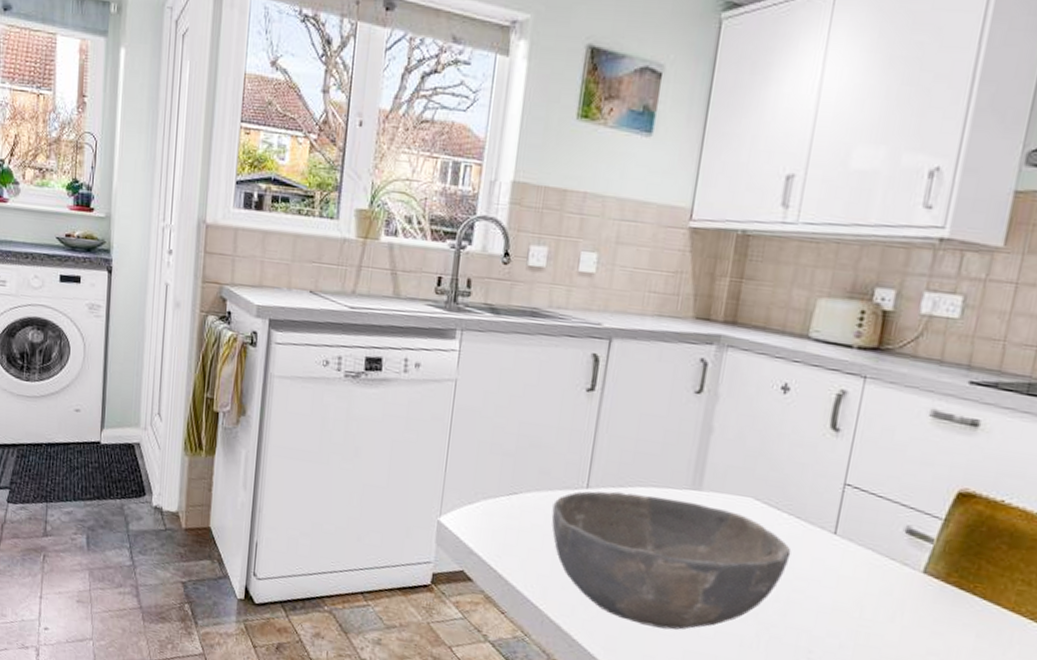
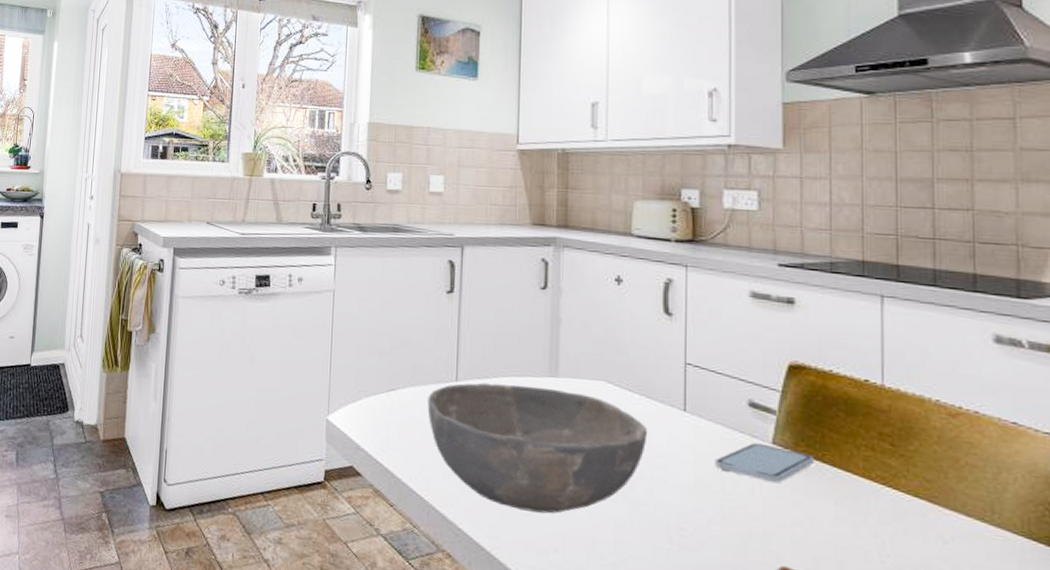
smartphone: none [856,570,965,613] -> present [714,442,814,484]

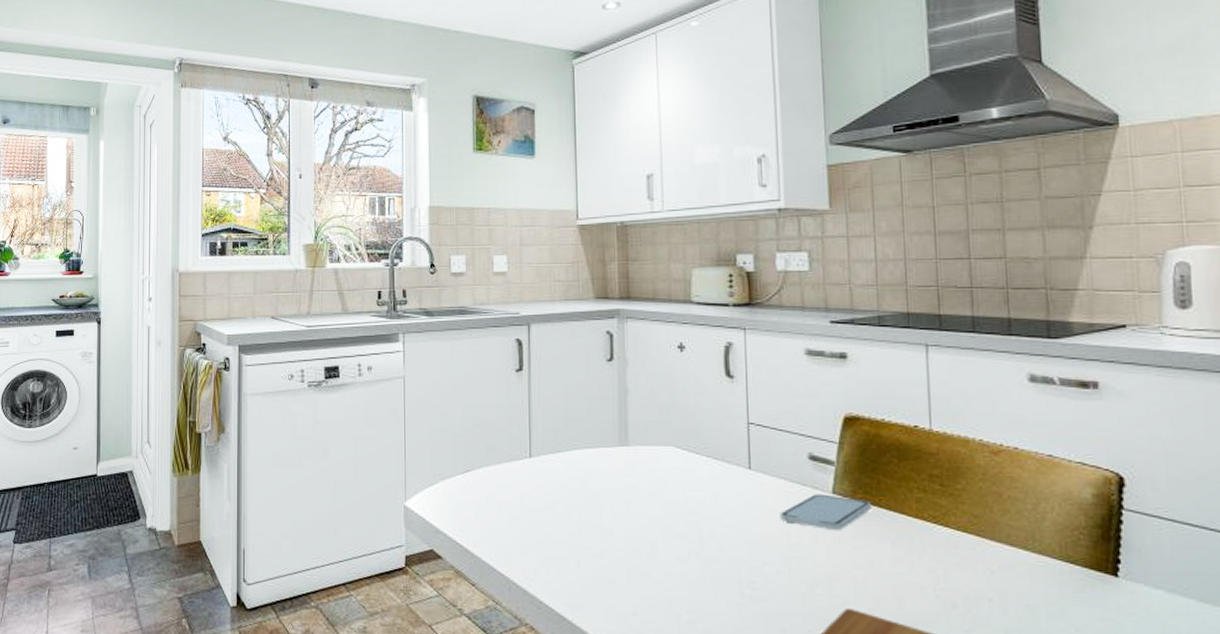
bowl: present [427,382,648,514] -> none [503,456,716,579]

